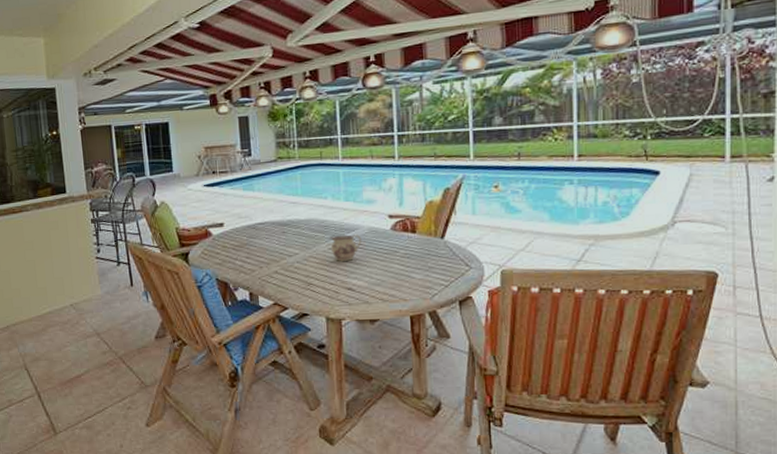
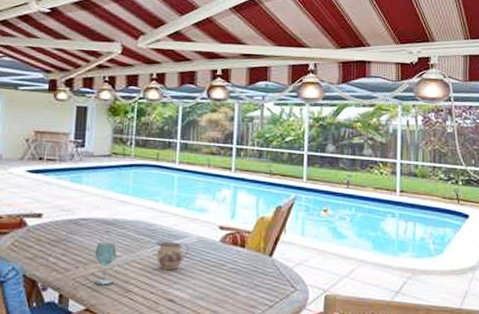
wine glass: none [275,243,295,281] -> present [94,243,117,286]

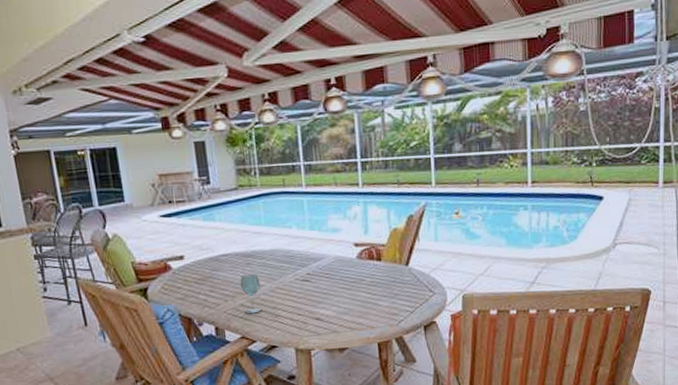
pitcher: present [155,241,189,271] -> none [295,263,328,293]

